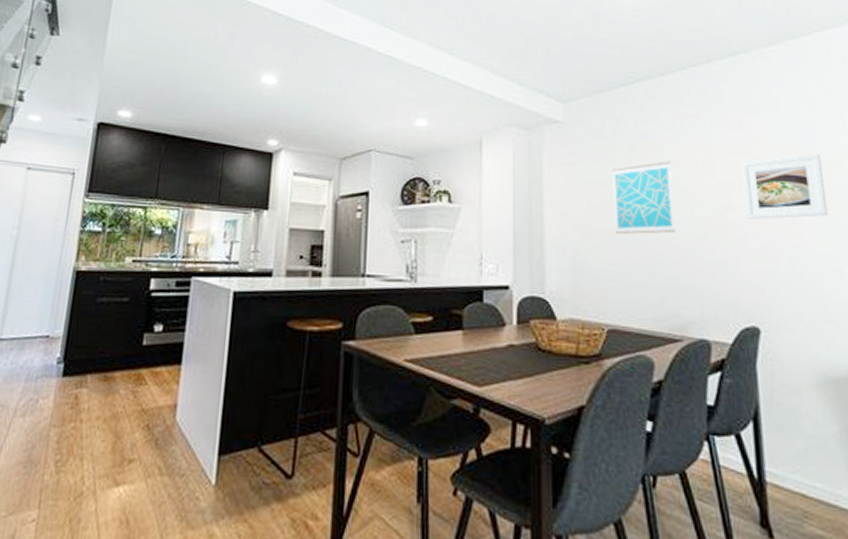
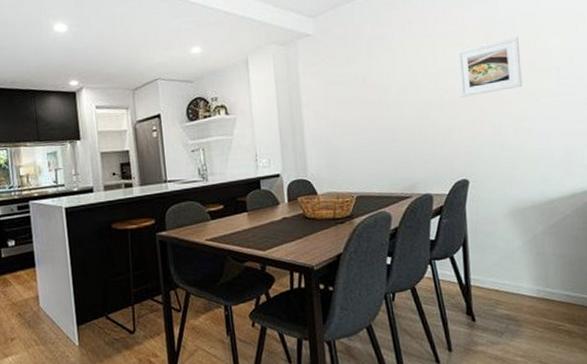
wall art: present [611,161,675,234] -> none [354,58,405,122]

